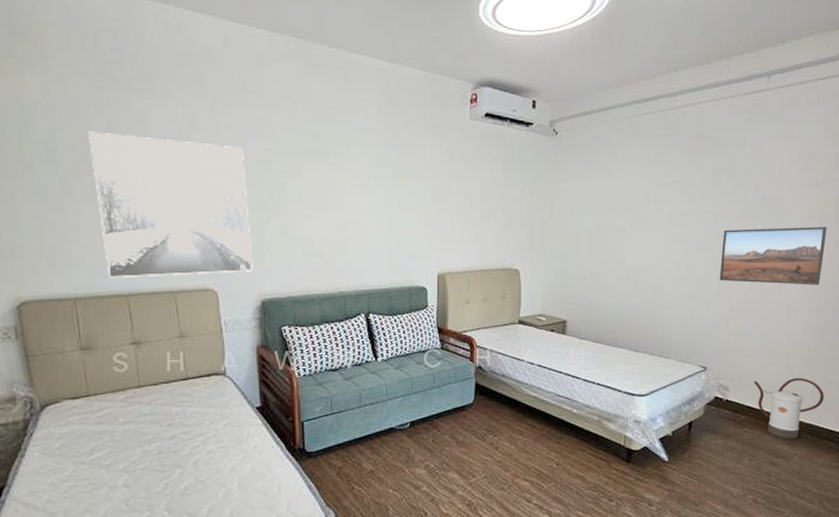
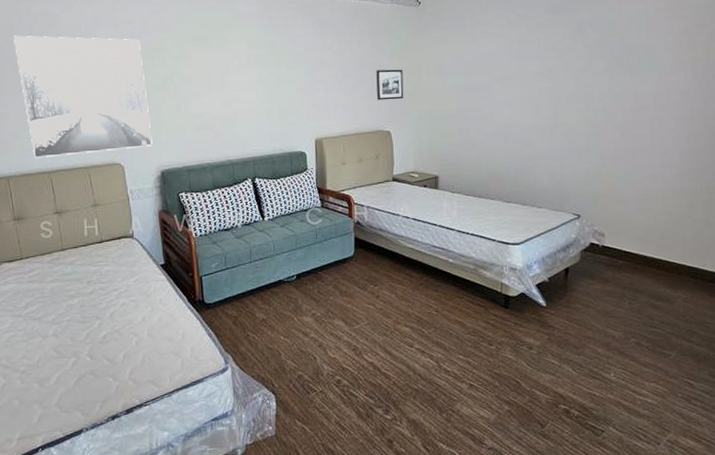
picture frame: none [507,202,535,236] -> present [376,69,404,100]
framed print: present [719,226,827,285] -> none [588,72,699,131]
watering can: present [753,378,824,439] -> none [629,222,706,283]

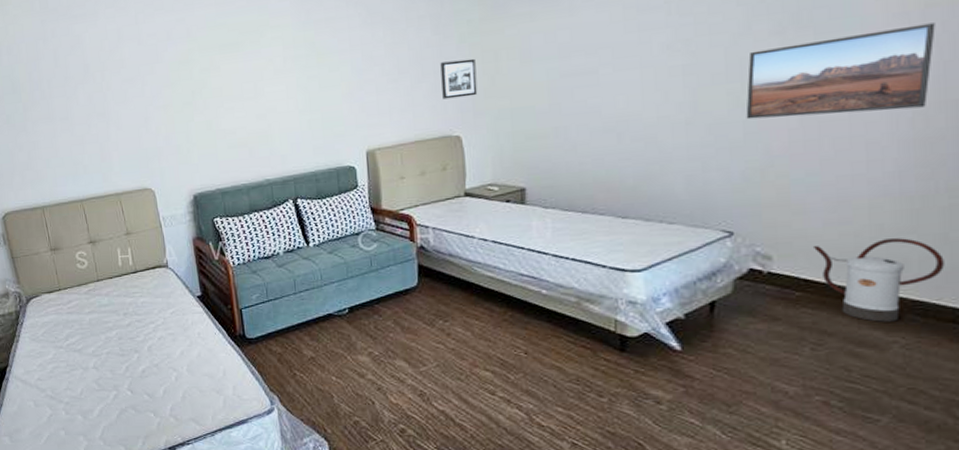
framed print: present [14,35,153,159] -> none [40,52,184,187]
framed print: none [588,72,699,131] -> present [746,23,936,120]
watering can: none [629,222,706,283] -> present [812,238,945,322]

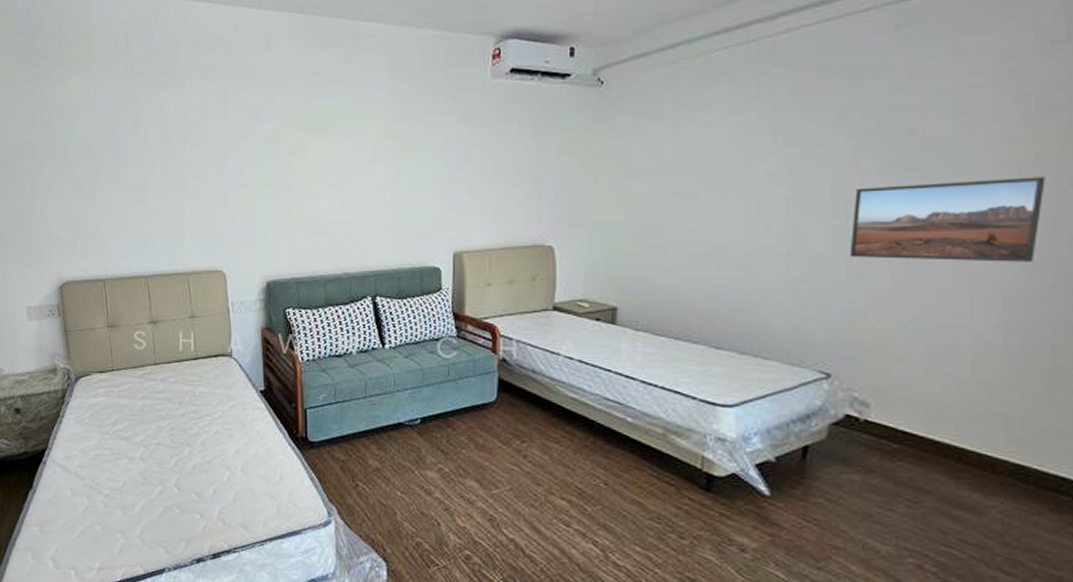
picture frame: present [440,58,478,100] -> none [538,167,574,207]
watering can: present [812,238,945,322] -> none [911,396,1047,485]

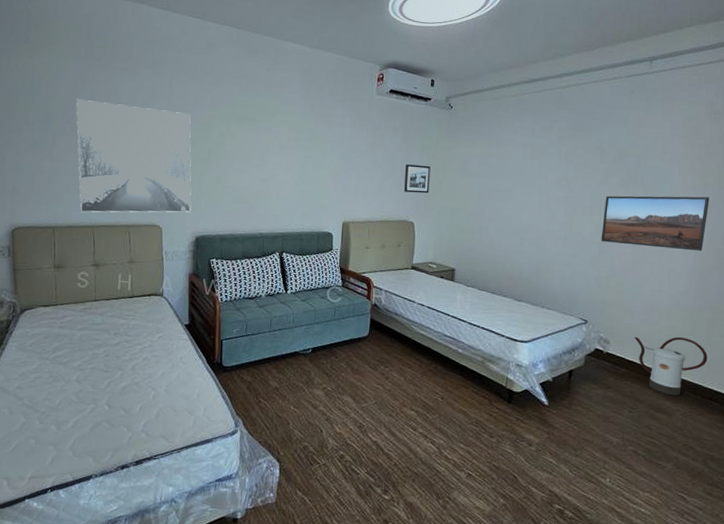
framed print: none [119,125,259,261] -> present [76,99,192,213]
picture frame: none [538,167,574,207] -> present [404,164,430,194]
watering can: none [911,396,1047,485] -> present [634,337,708,396]

